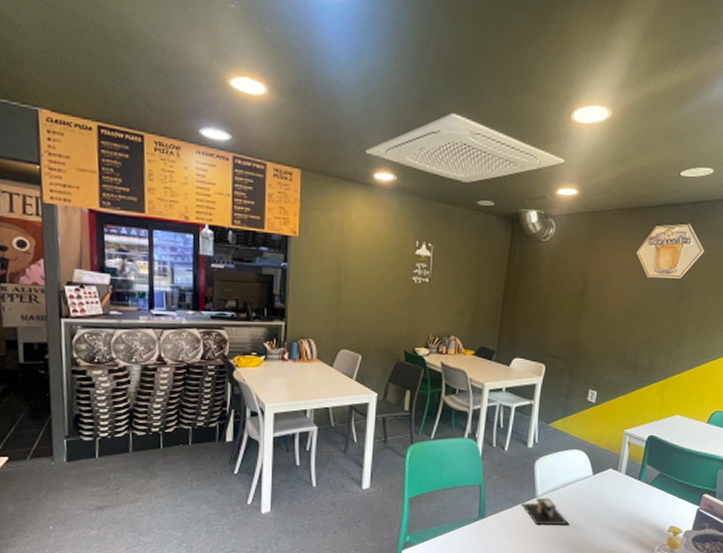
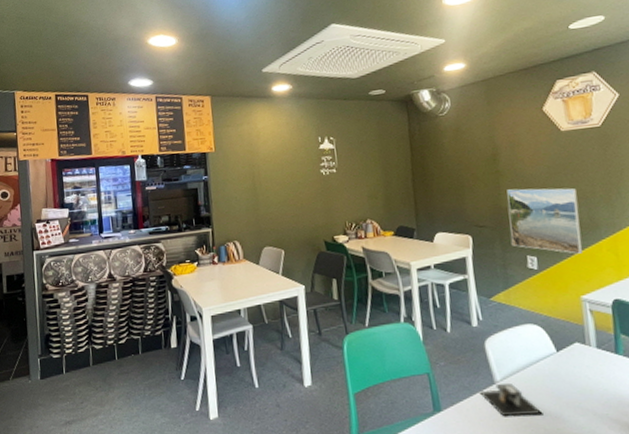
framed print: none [578,326,645,393] -> present [507,188,583,254]

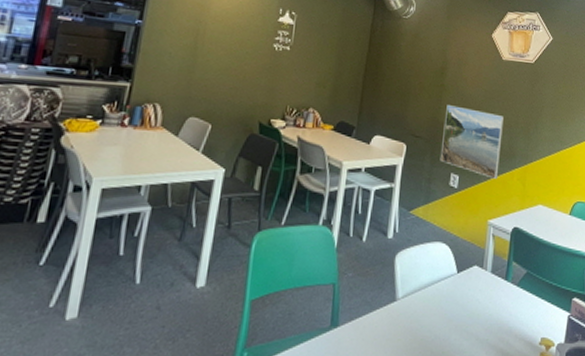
architectural model: present [479,384,543,416] -> none [379,302,433,336]

